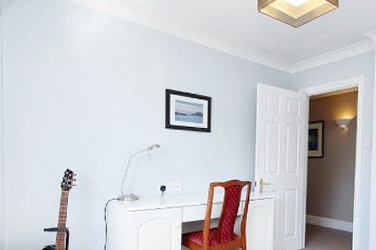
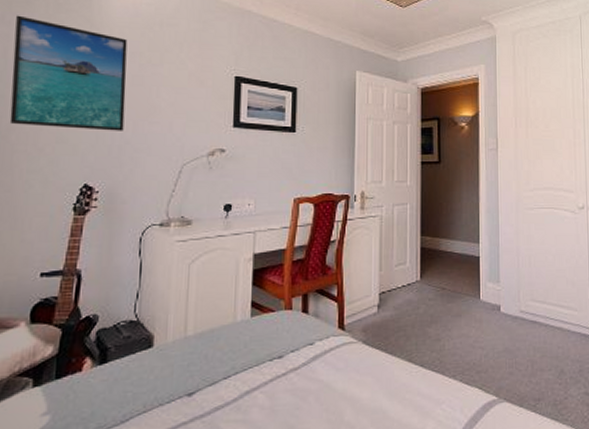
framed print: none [16,46,90,131] -> present [9,15,128,131]

